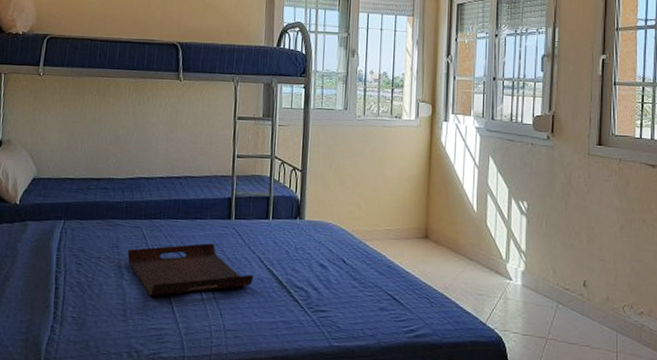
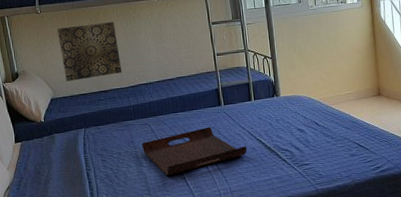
wall art: none [54,96,125,161] -> present [57,22,123,82]

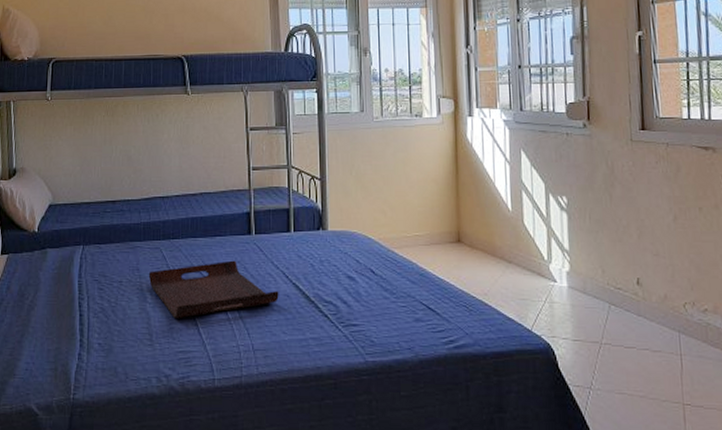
wall art: present [57,22,123,82] -> none [67,117,136,185]

